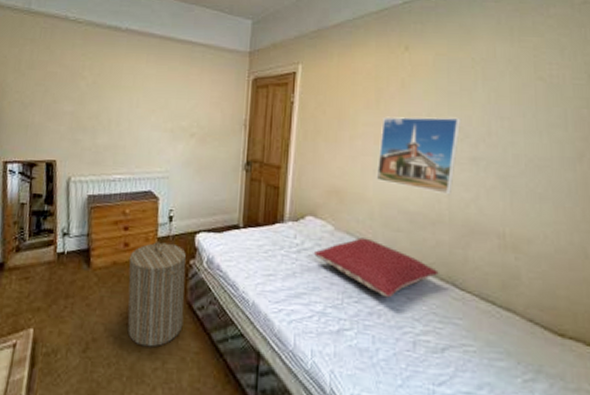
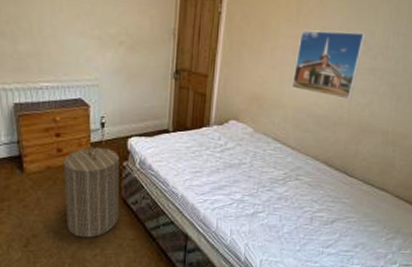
pillow: present [313,237,439,298] -> none [235,138,335,186]

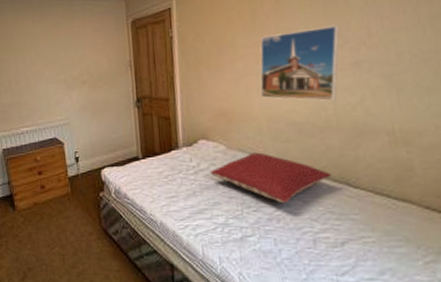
laundry hamper: present [63,145,120,238] -> none [47,180,103,270]
pillow: none [235,138,335,186] -> present [209,152,332,204]

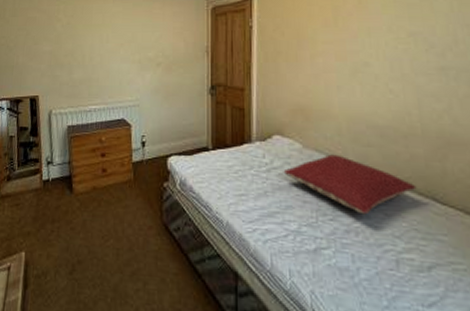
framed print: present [260,25,340,102] -> none [340,28,425,107]

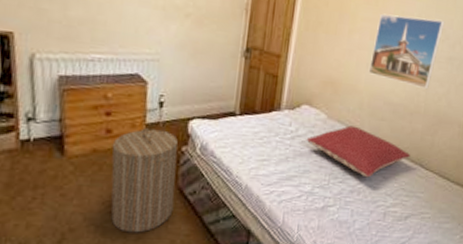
laundry hamper: none [107,165,161,269] -> present [111,127,178,233]
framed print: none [340,28,425,107] -> present [368,13,445,90]

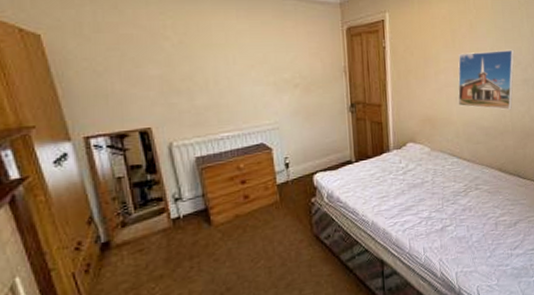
laundry hamper: present [111,127,178,233] -> none [251,187,314,283]
pillow: present [306,125,411,178] -> none [416,153,508,196]

